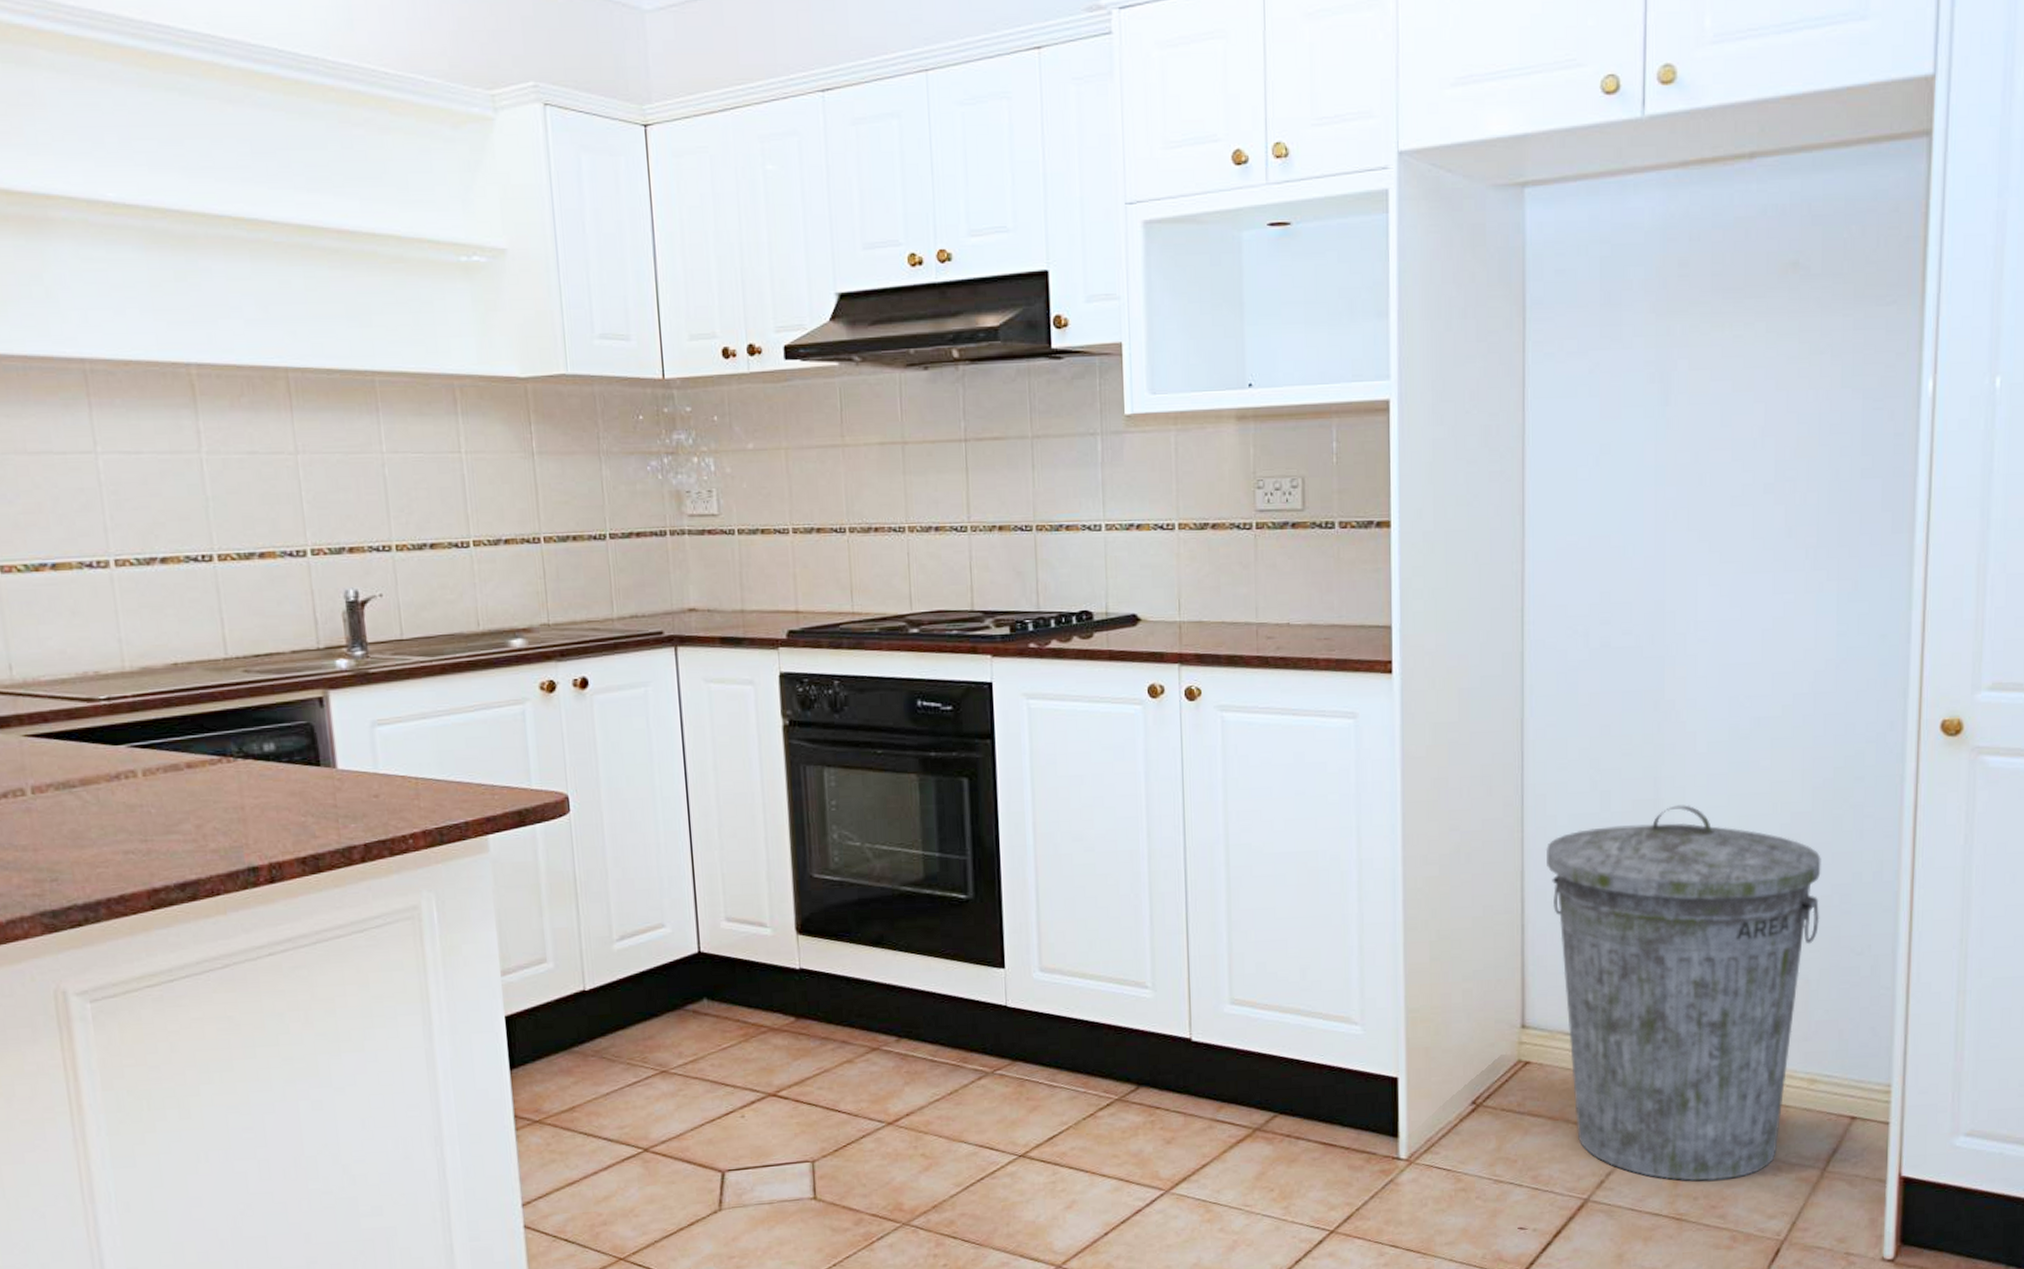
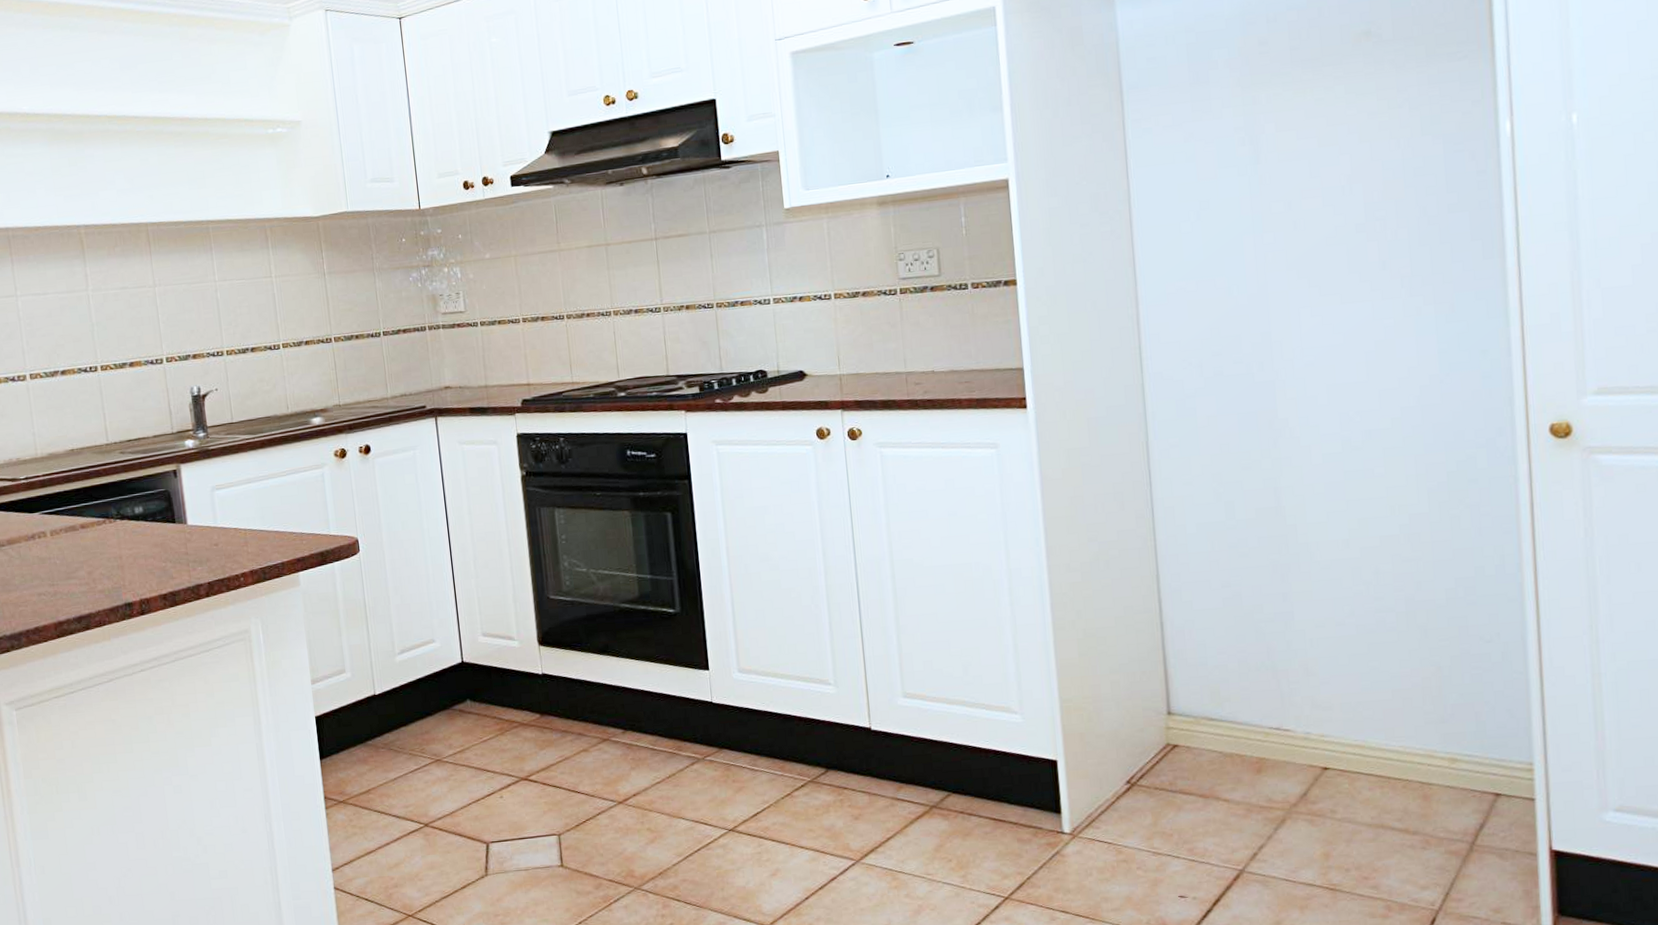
trash can: present [1545,805,1821,1181] -> none [1177,511,1447,854]

